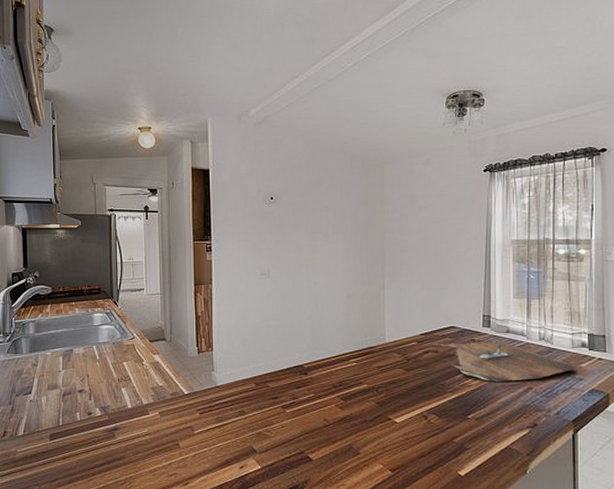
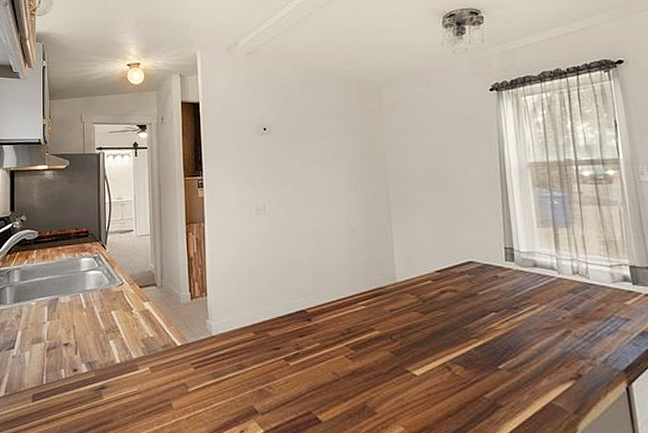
cutting board: present [433,341,578,383] -> none [450,277,622,326]

